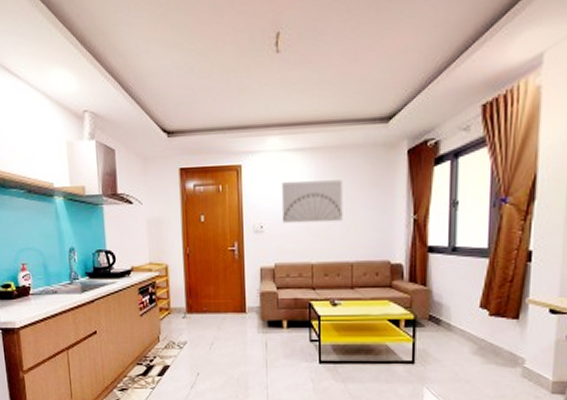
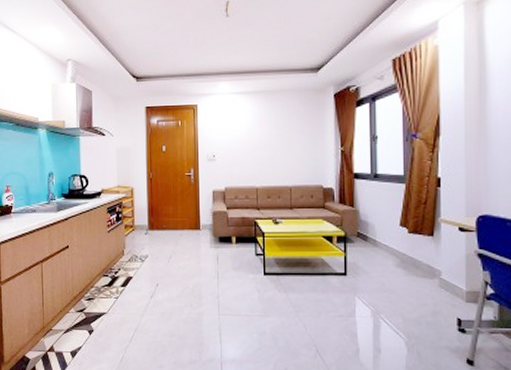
wall art: present [281,180,343,224] -> none [230,118,282,153]

